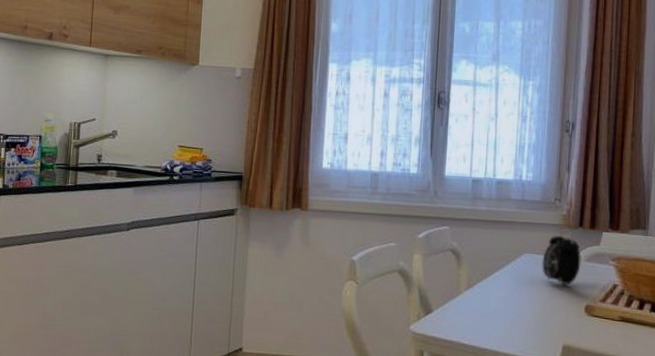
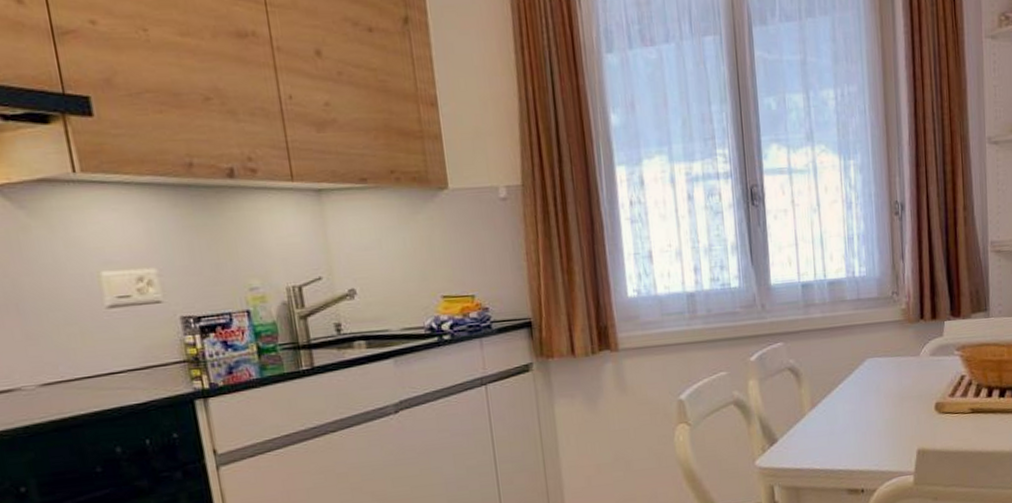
alarm clock: present [542,230,581,286] -> none [886,325,926,387]

